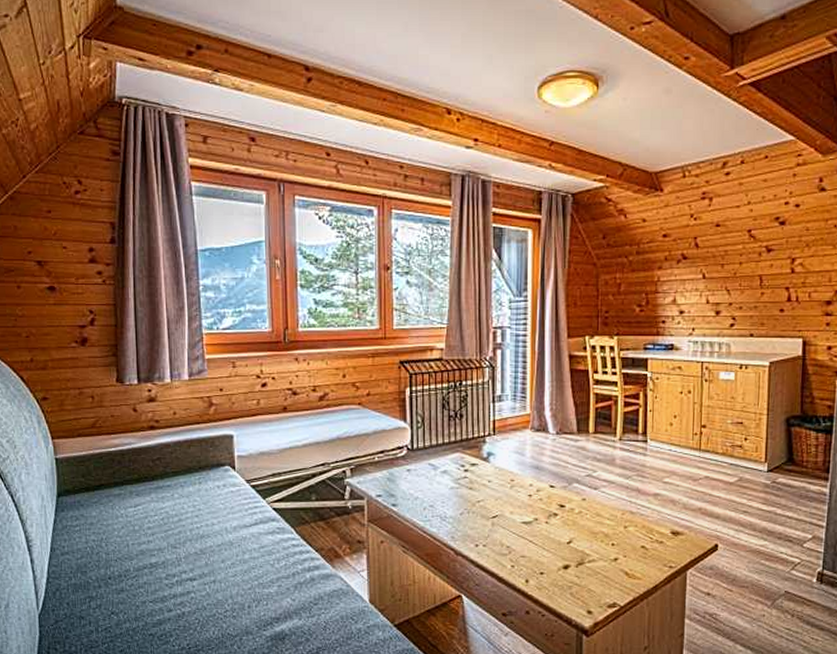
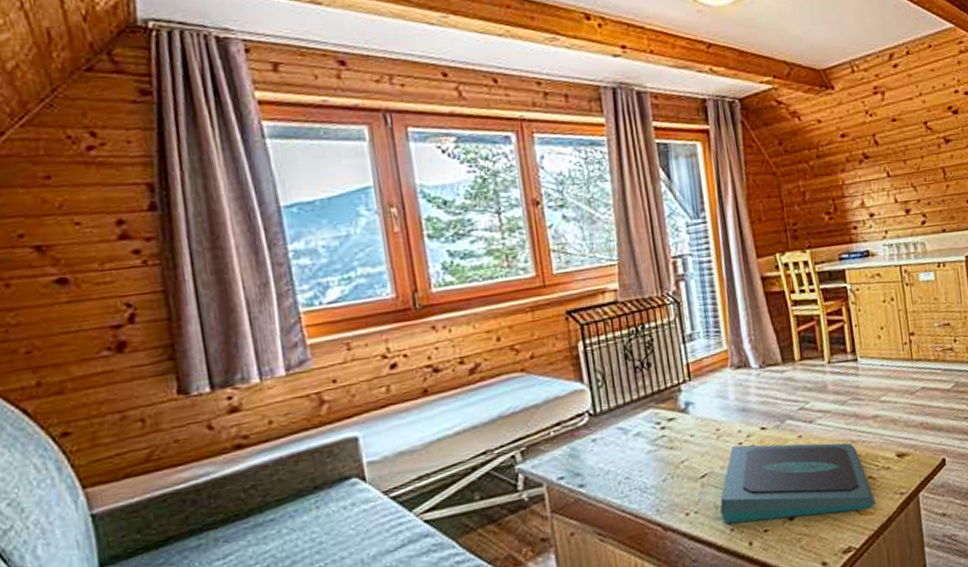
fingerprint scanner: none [505,496,645,574] -> present [720,443,876,524]

